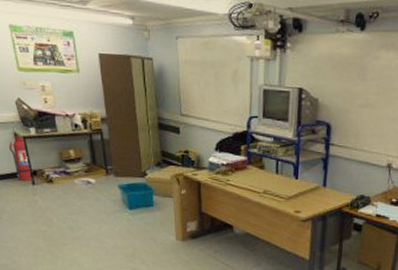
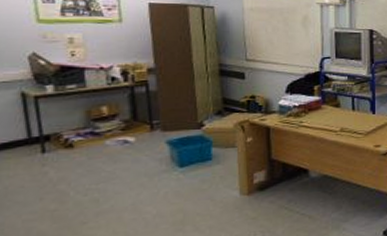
fire extinguisher: present [9,136,34,181] -> none [11,96,46,150]

